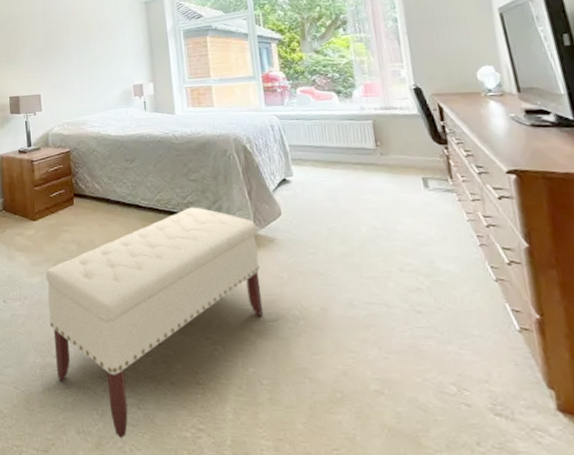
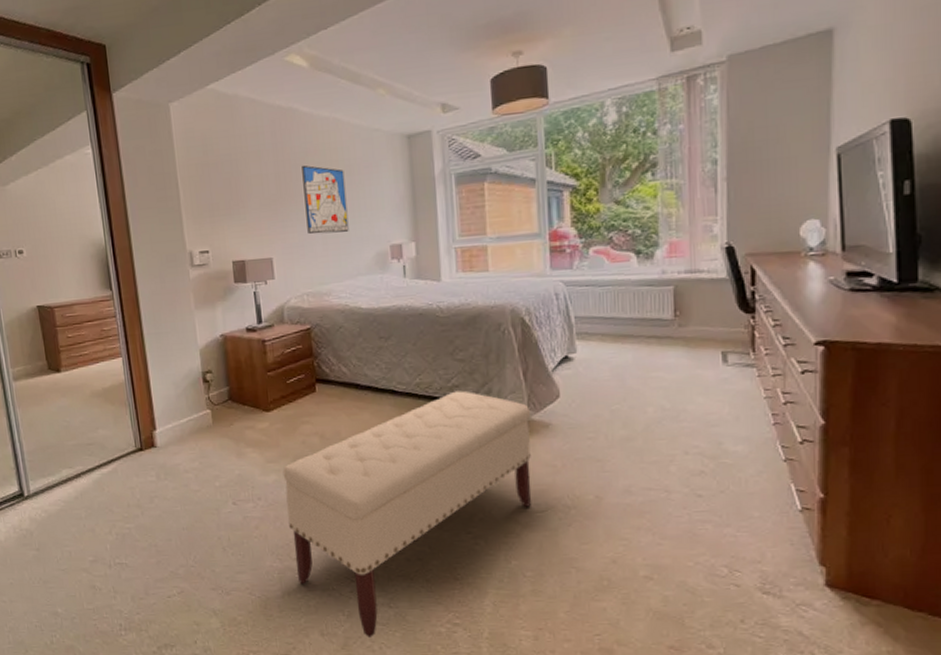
wall art: none [64,24,100,76] -> present [301,165,349,234]

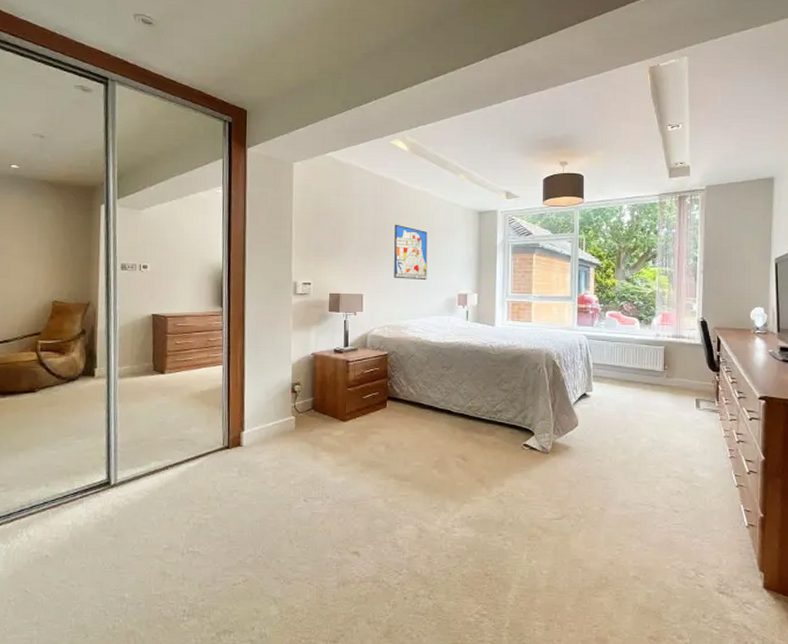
bench: present [282,390,532,639] -> none [351,415,556,627]

